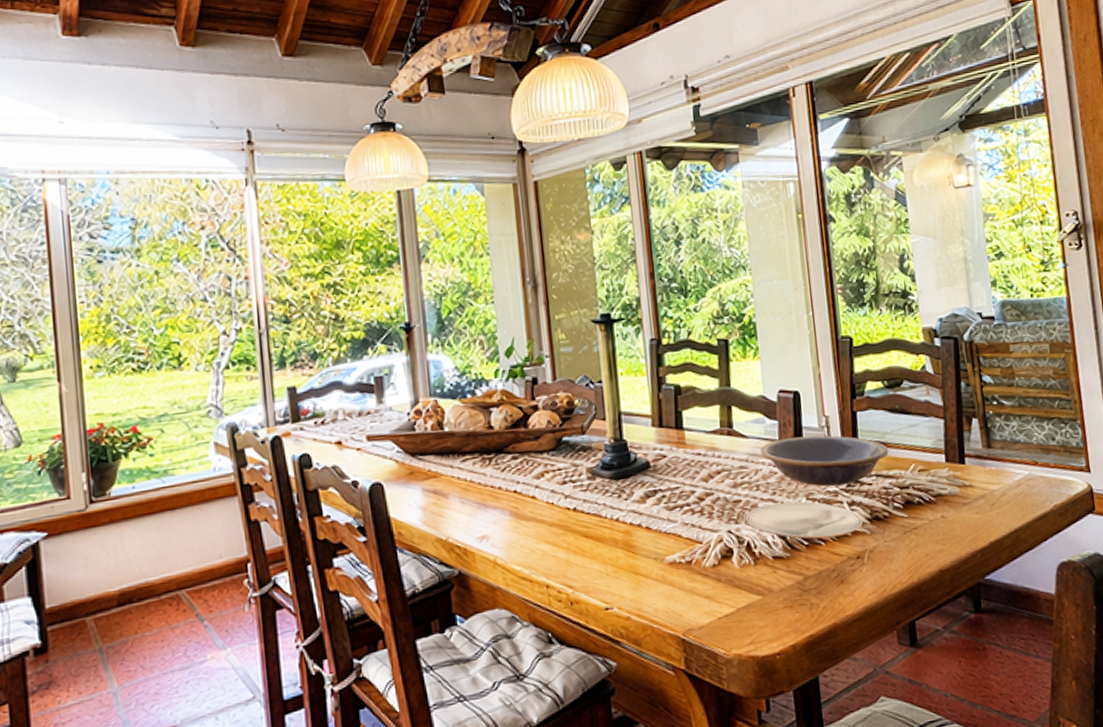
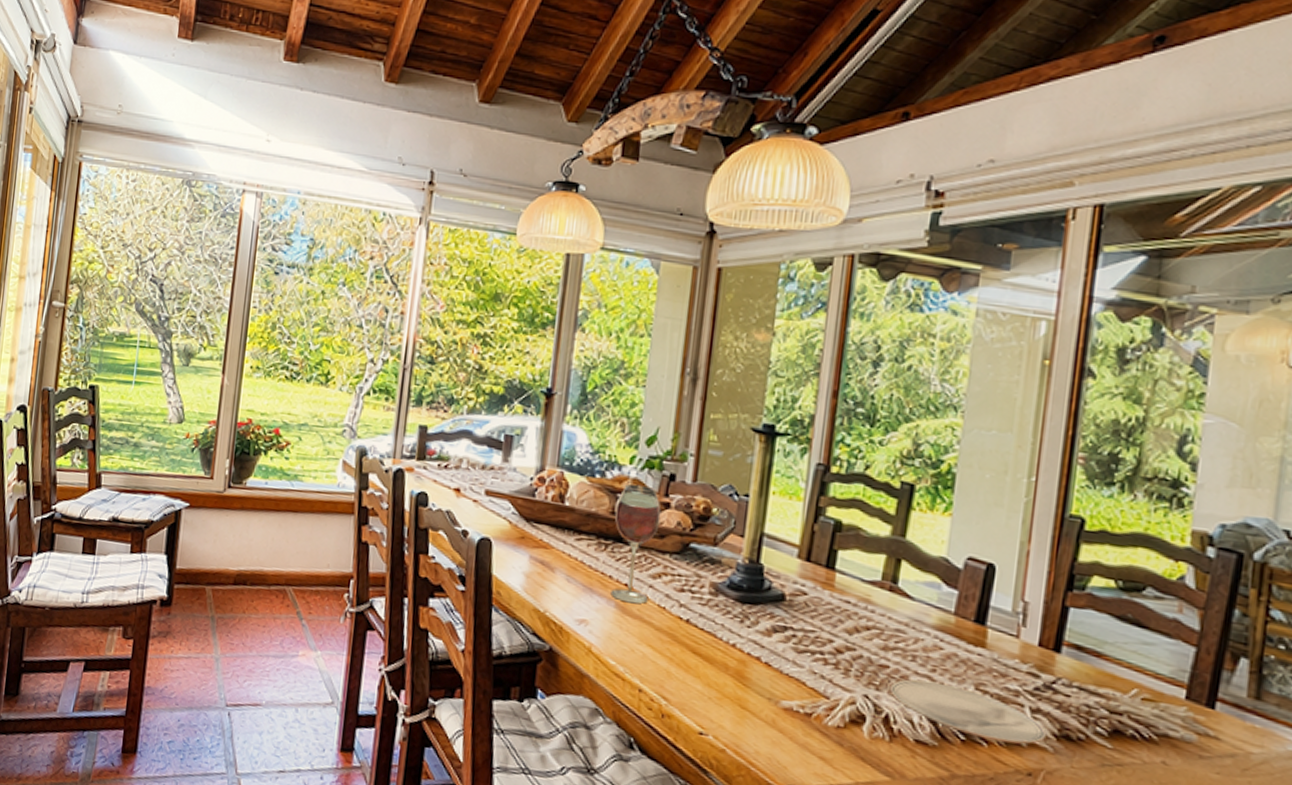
wineglass: none [490,394,537,508] -> present [610,484,661,604]
bowl: present [760,435,889,487] -> none [927,612,1104,688]

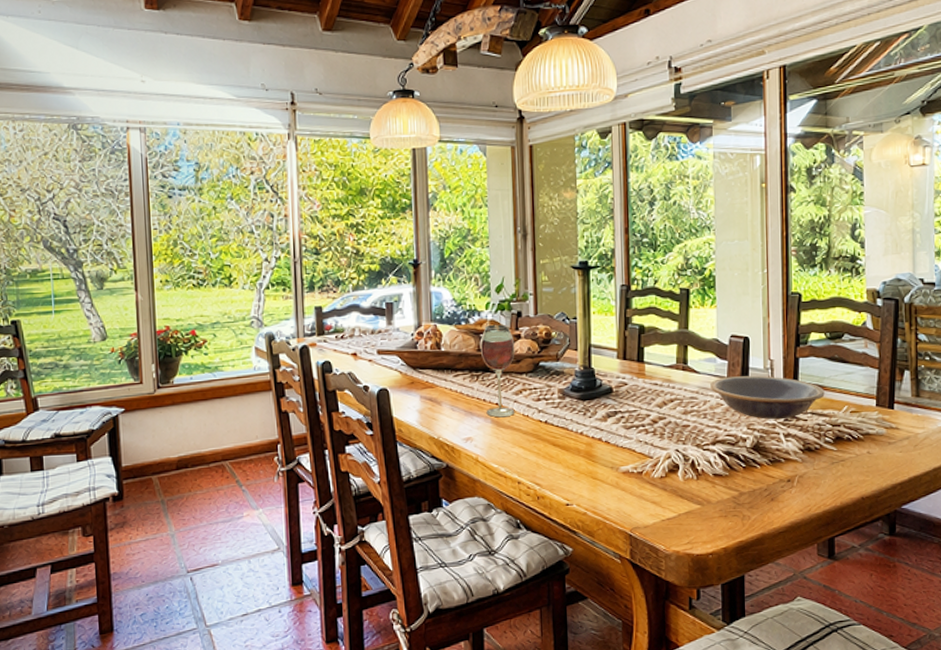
plate: present [891,679,1046,745] -> none [693,429,795,463]
bowl: none [927,612,1104,688] -> present [710,375,825,420]

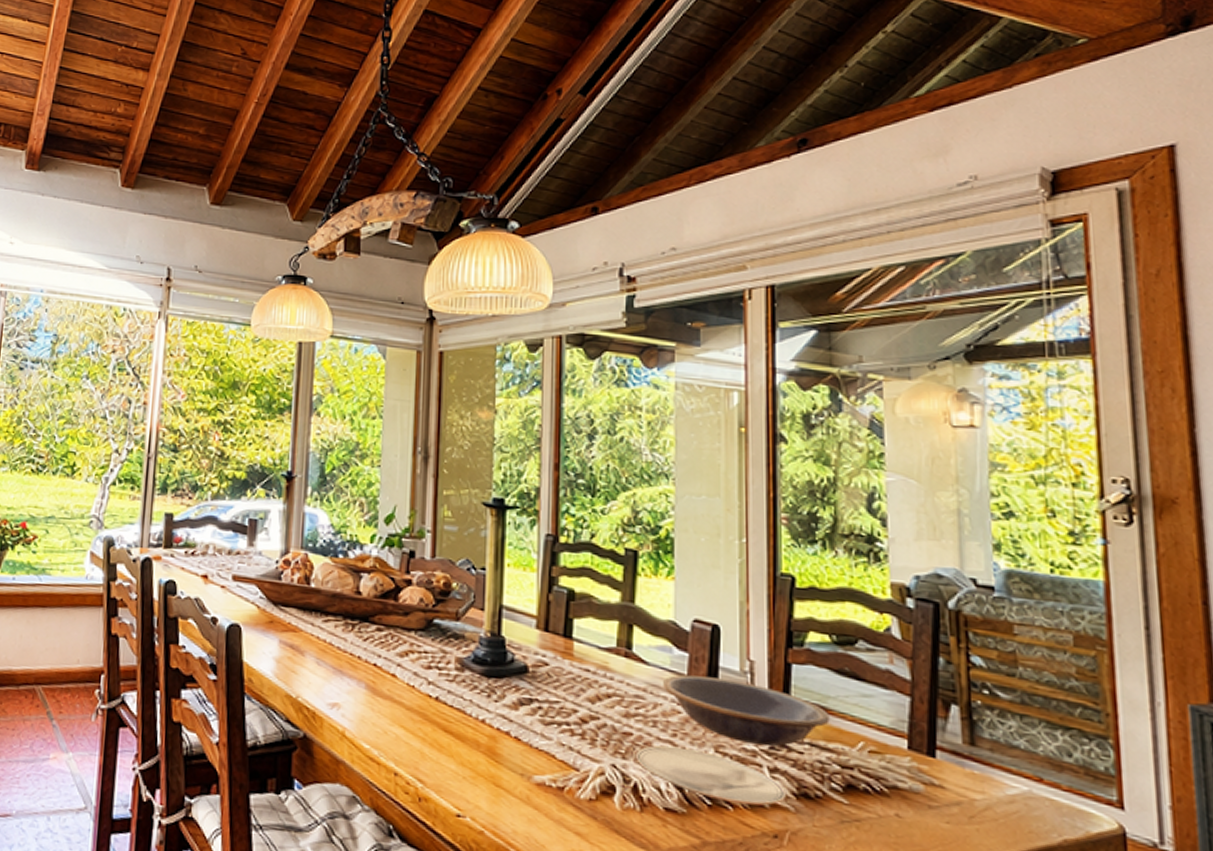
wineglass: present [480,324,515,418] -> none [359,562,404,684]
plate: none [693,429,795,463] -> present [636,745,786,806]

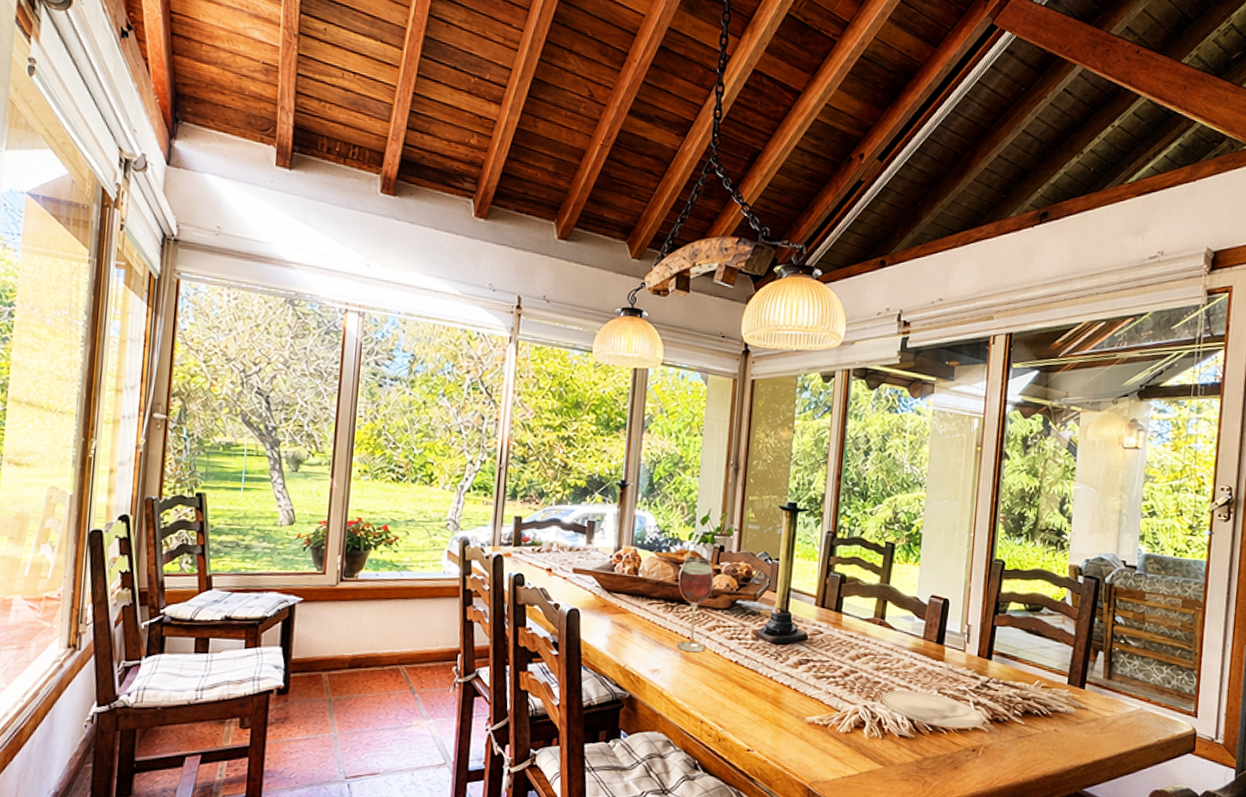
wineglass: none [359,562,404,684] -> present [676,556,714,653]
bowl: present [663,675,830,747] -> none [905,637,1018,687]

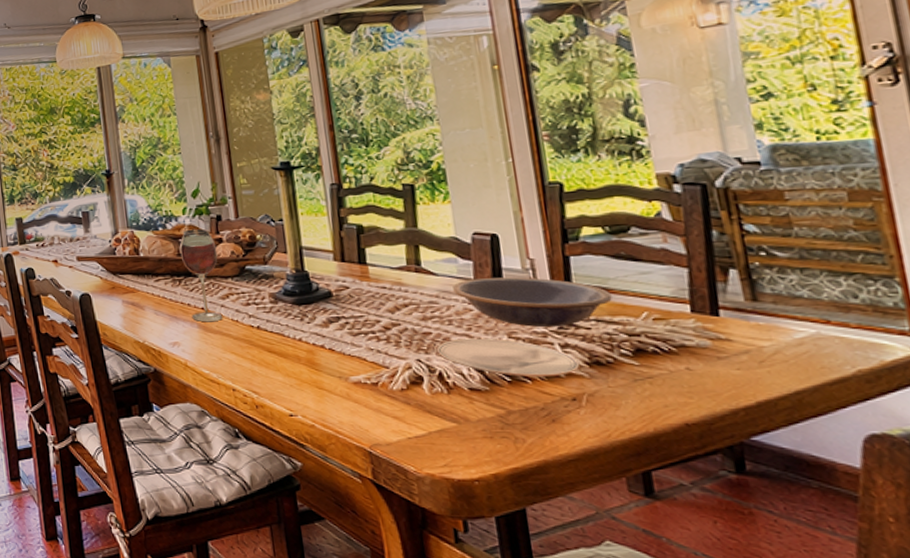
bowl: none [905,637,1018,687] -> present [453,277,612,328]

